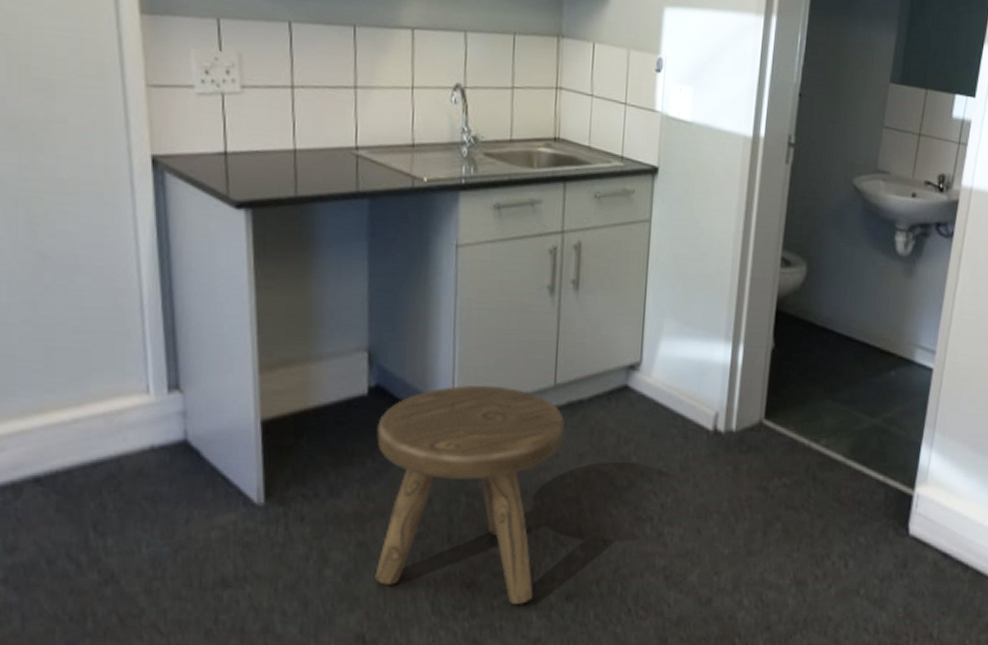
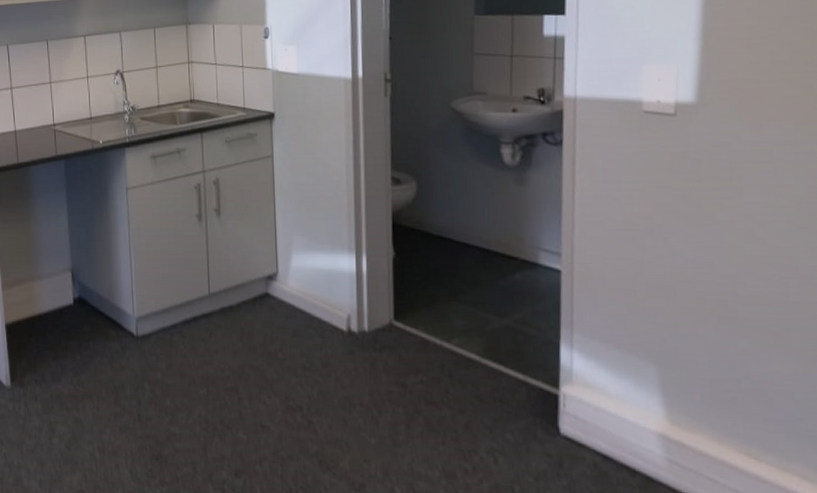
stool: present [375,385,565,605] -> none [81,295,220,478]

